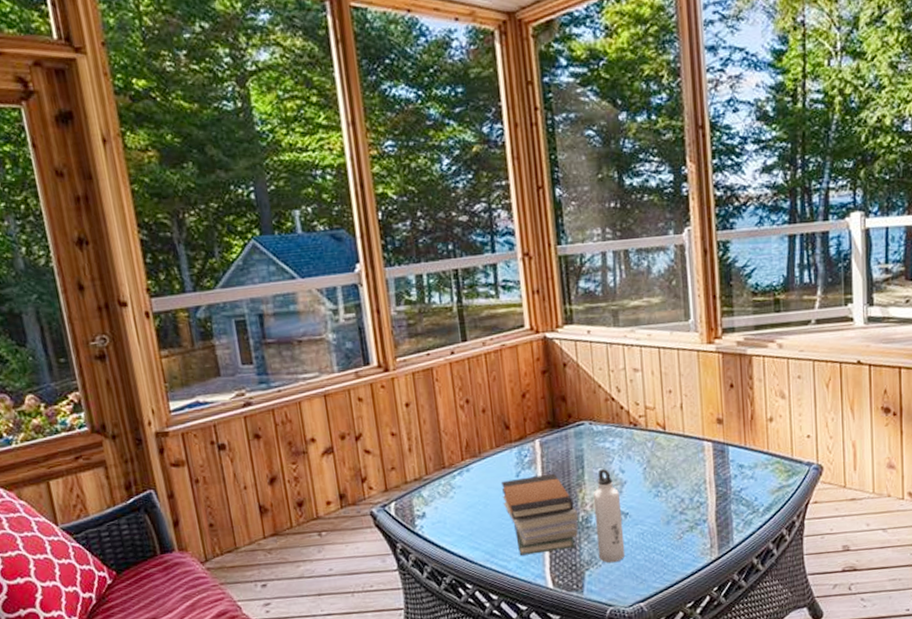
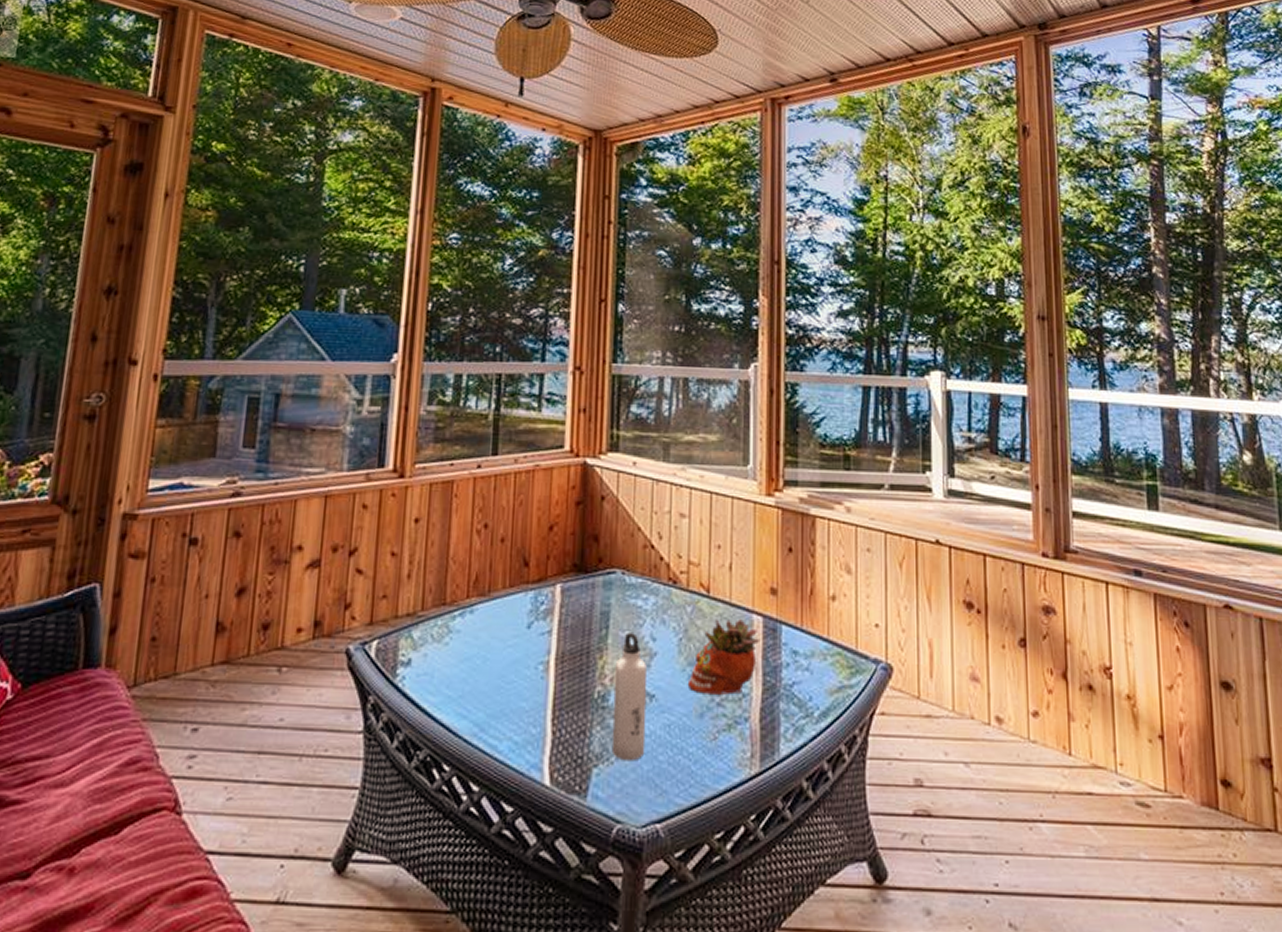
book stack: present [500,473,579,556] -> none [506,629,593,735]
succulent planter: none [654,447,712,507] -> present [687,619,760,695]

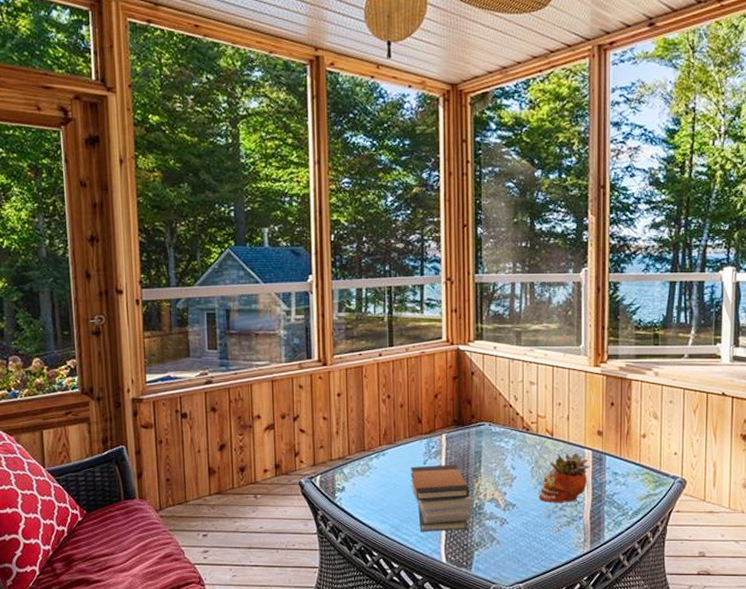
book stack: none [506,629,593,735] -> present [410,464,472,532]
water bottle: present [611,633,648,761] -> none [487,465,510,546]

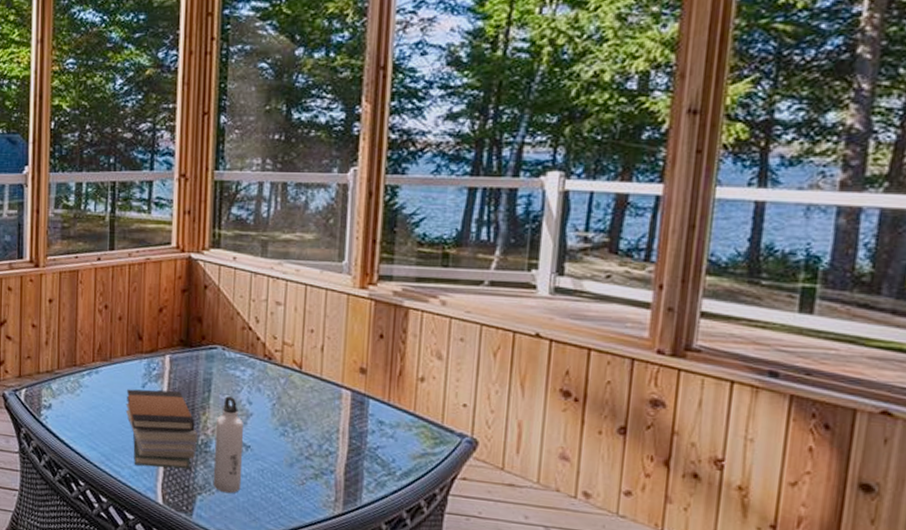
water bottle: none [487,465,510,546] -> present [213,396,244,494]
succulent planter: present [538,453,590,503] -> none [279,390,348,451]

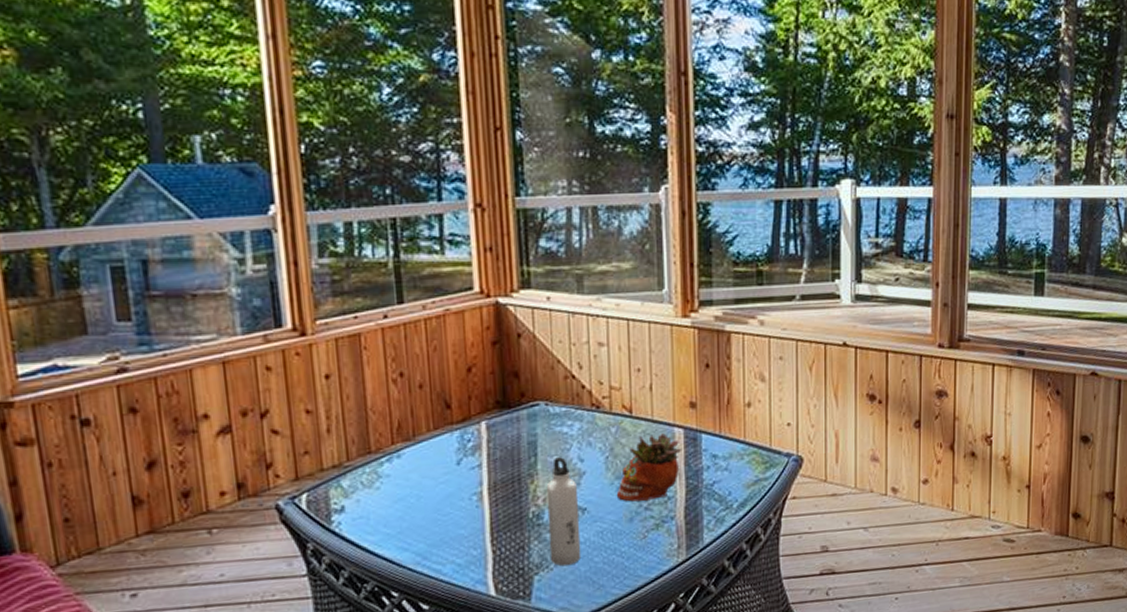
book stack: present [125,389,197,470] -> none [438,461,528,558]
succulent planter: none [279,390,348,451] -> present [616,433,682,502]

